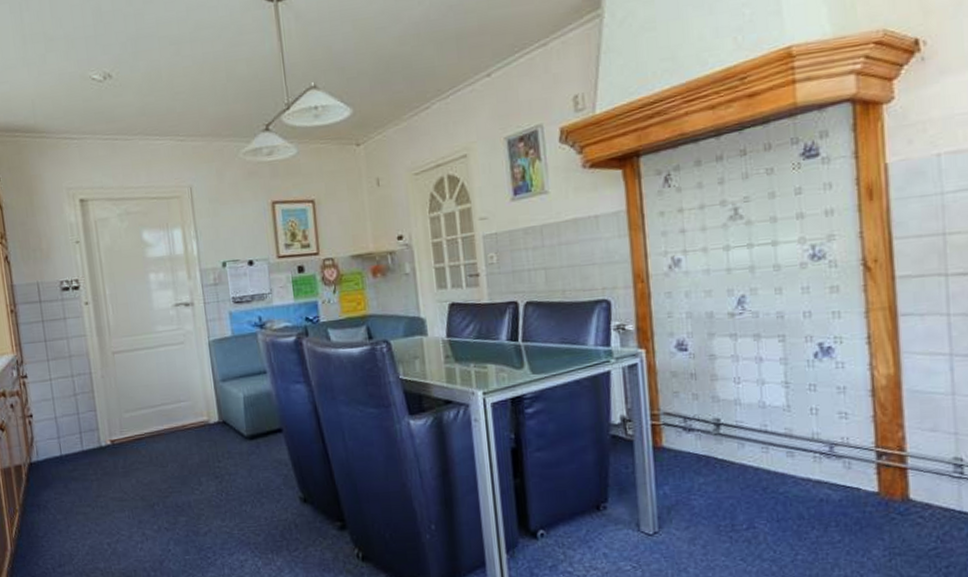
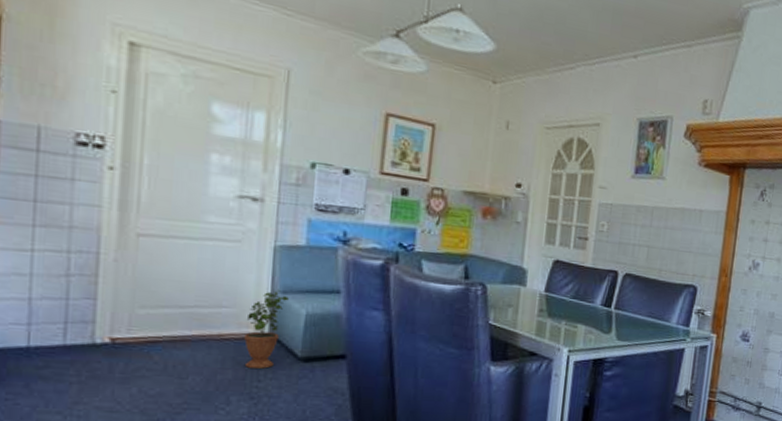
potted plant: none [200,378,228,451] -> present [244,289,289,369]

